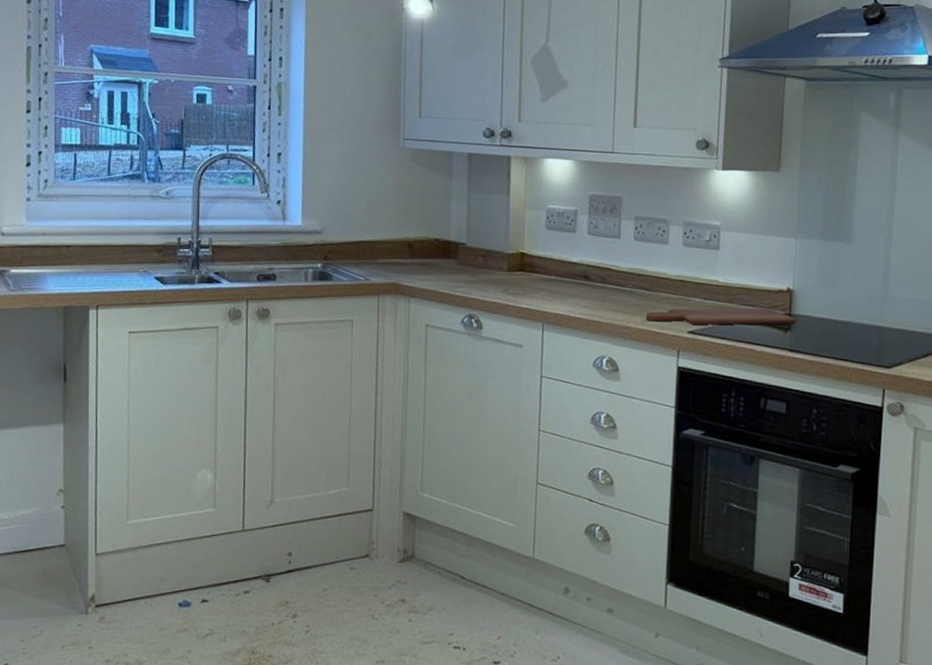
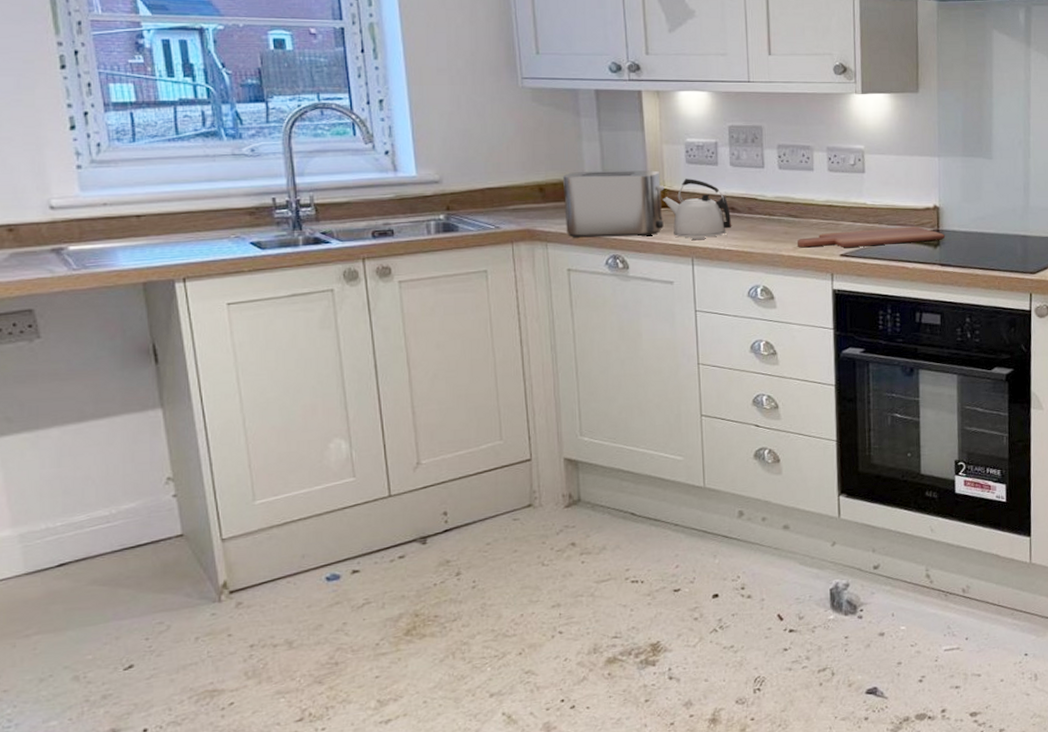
toaster: none [428,230,523,299] -> present [562,170,665,239]
kettle: none [520,244,584,305] -> present [662,179,732,240]

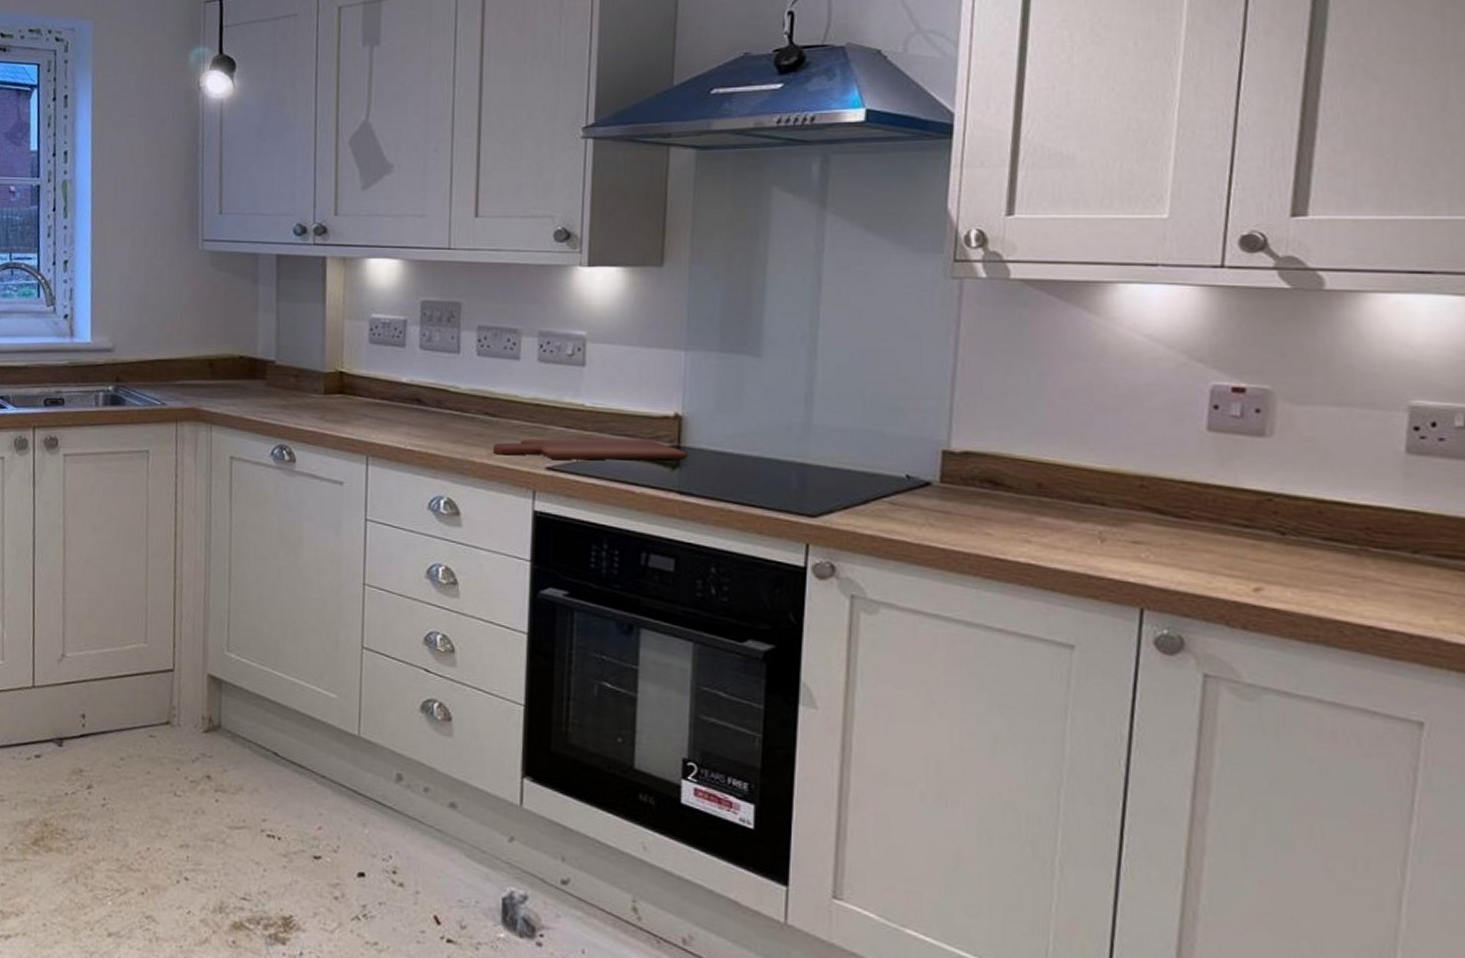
toaster: present [562,170,665,239] -> none [233,346,343,426]
kettle: present [662,179,732,240] -> none [339,361,416,434]

